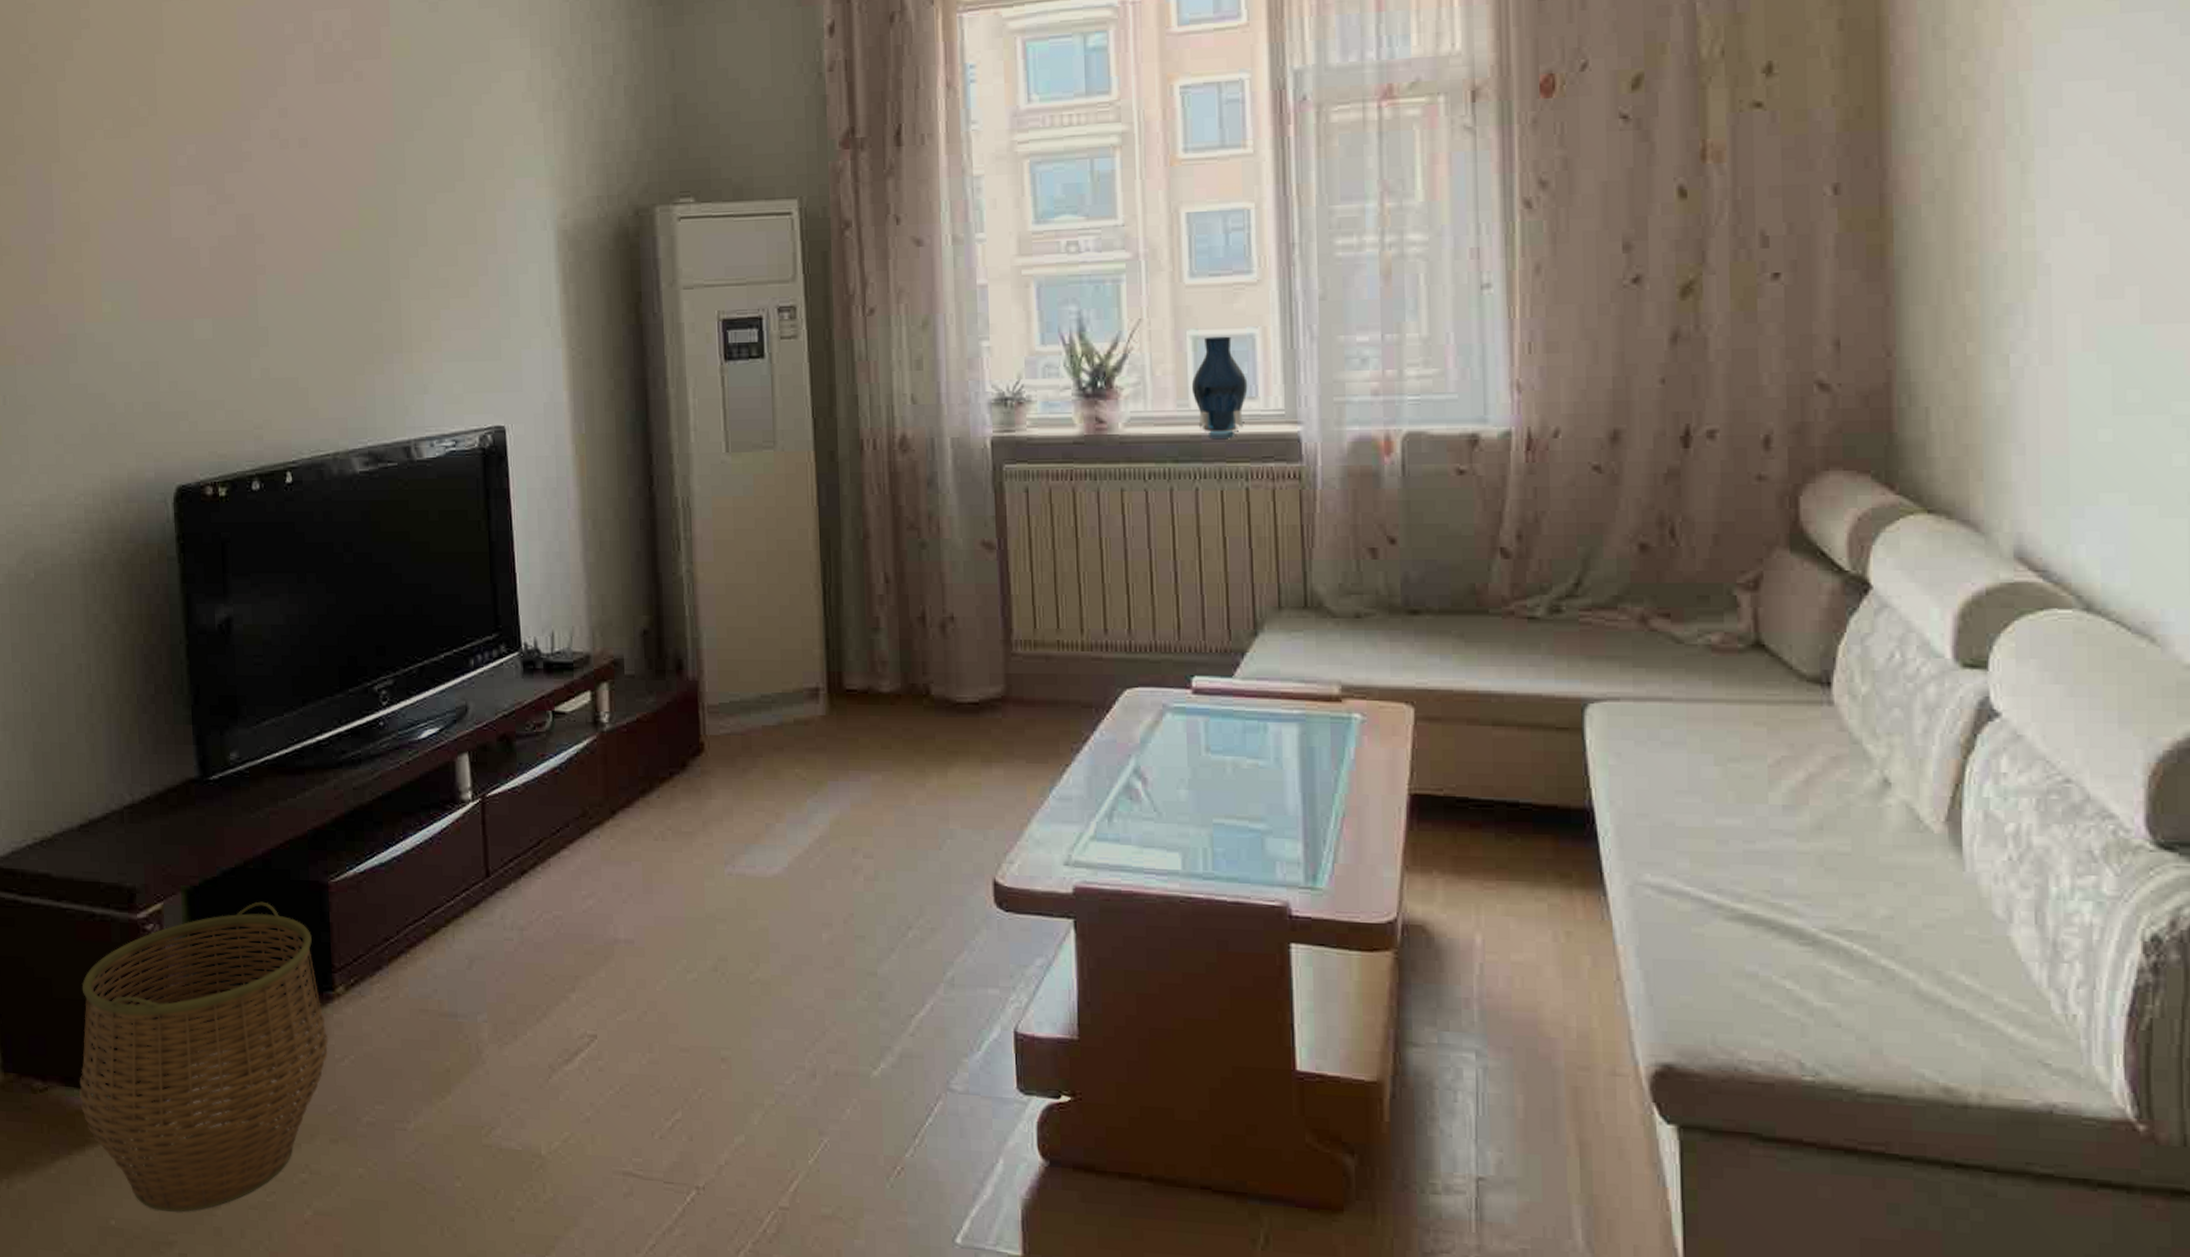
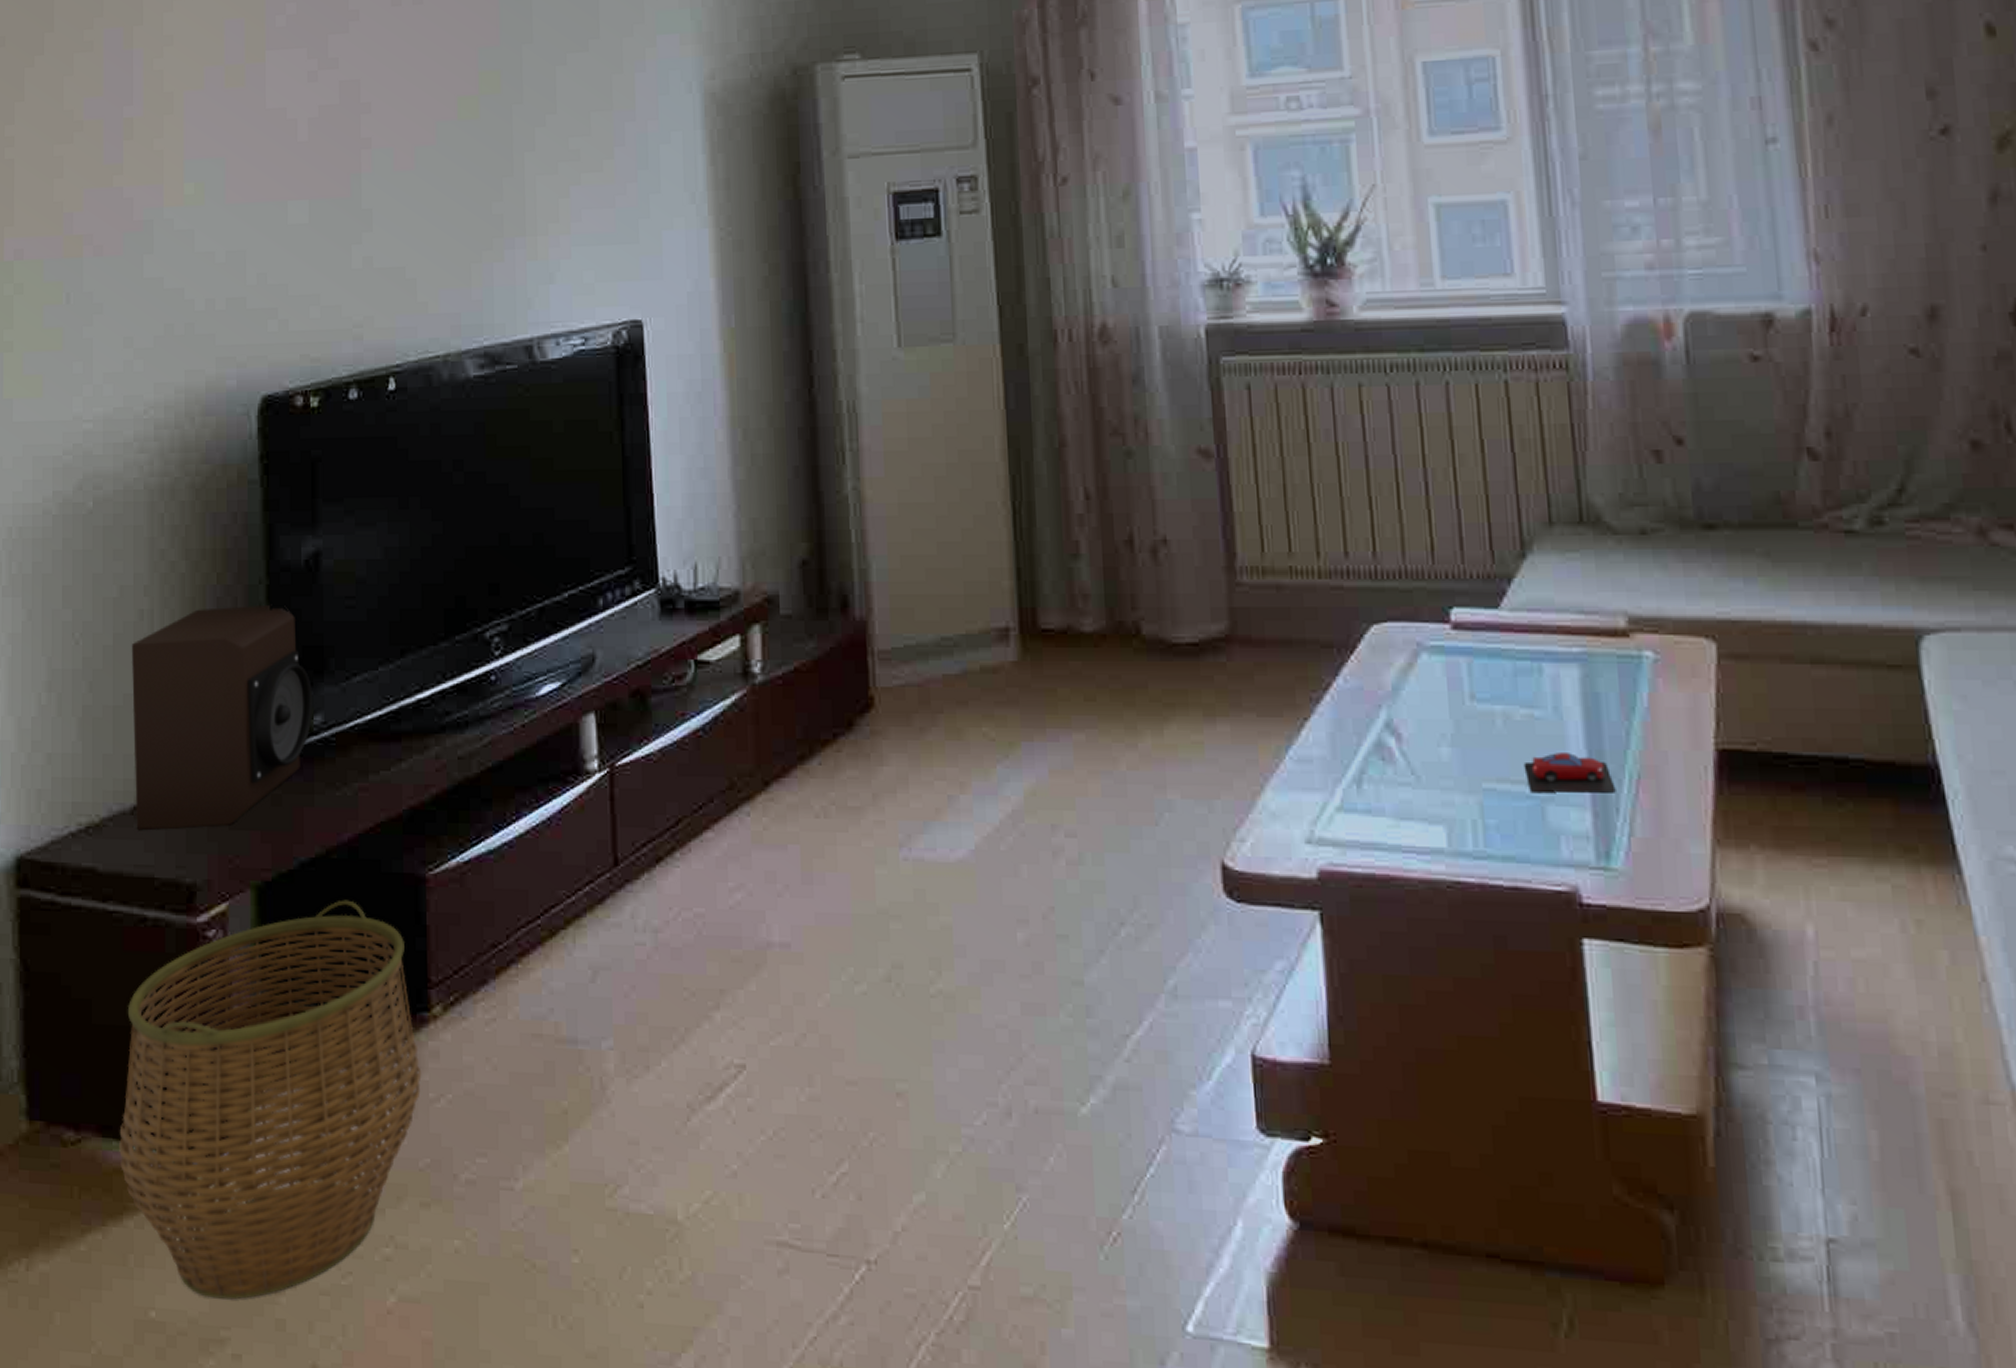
speaker: none [72,662,230,845] -> present [131,606,313,831]
vase: present [1191,336,1248,438] -> none [1435,203,1502,323]
toy car: none [1248,795,1324,828] -> present [1523,753,1616,793]

